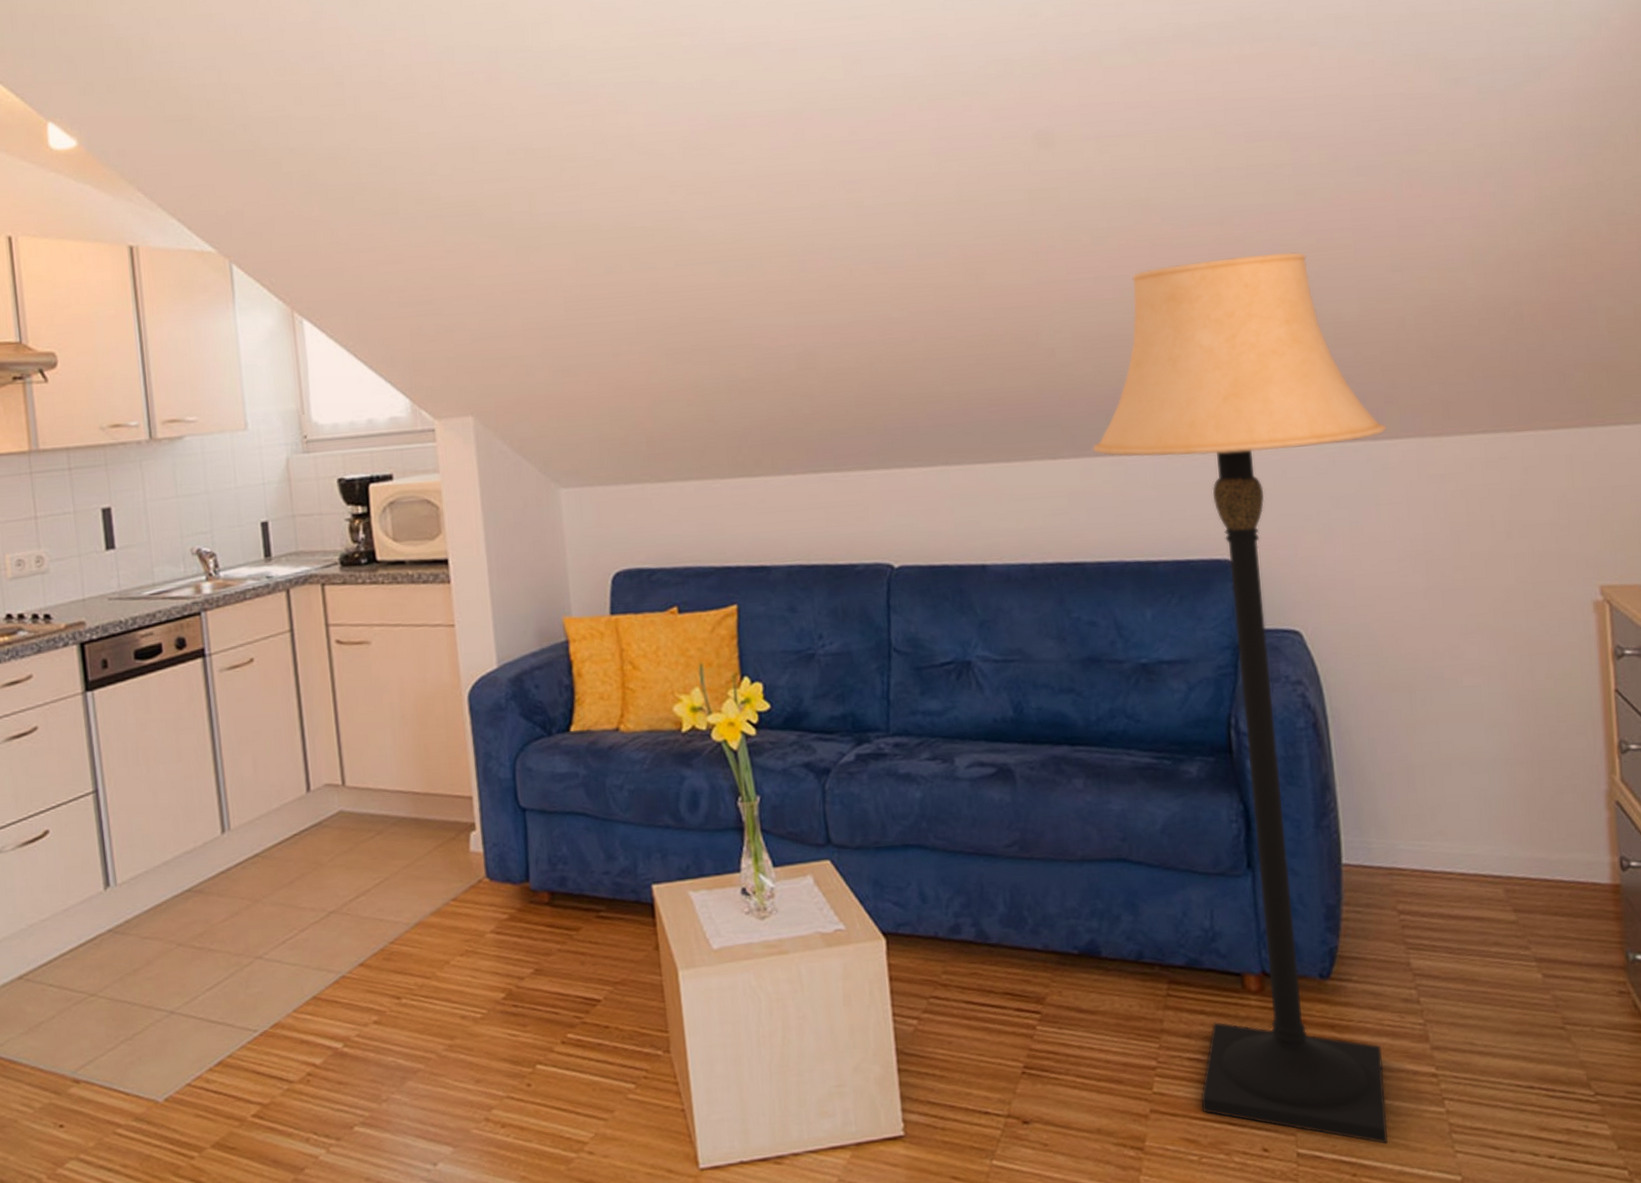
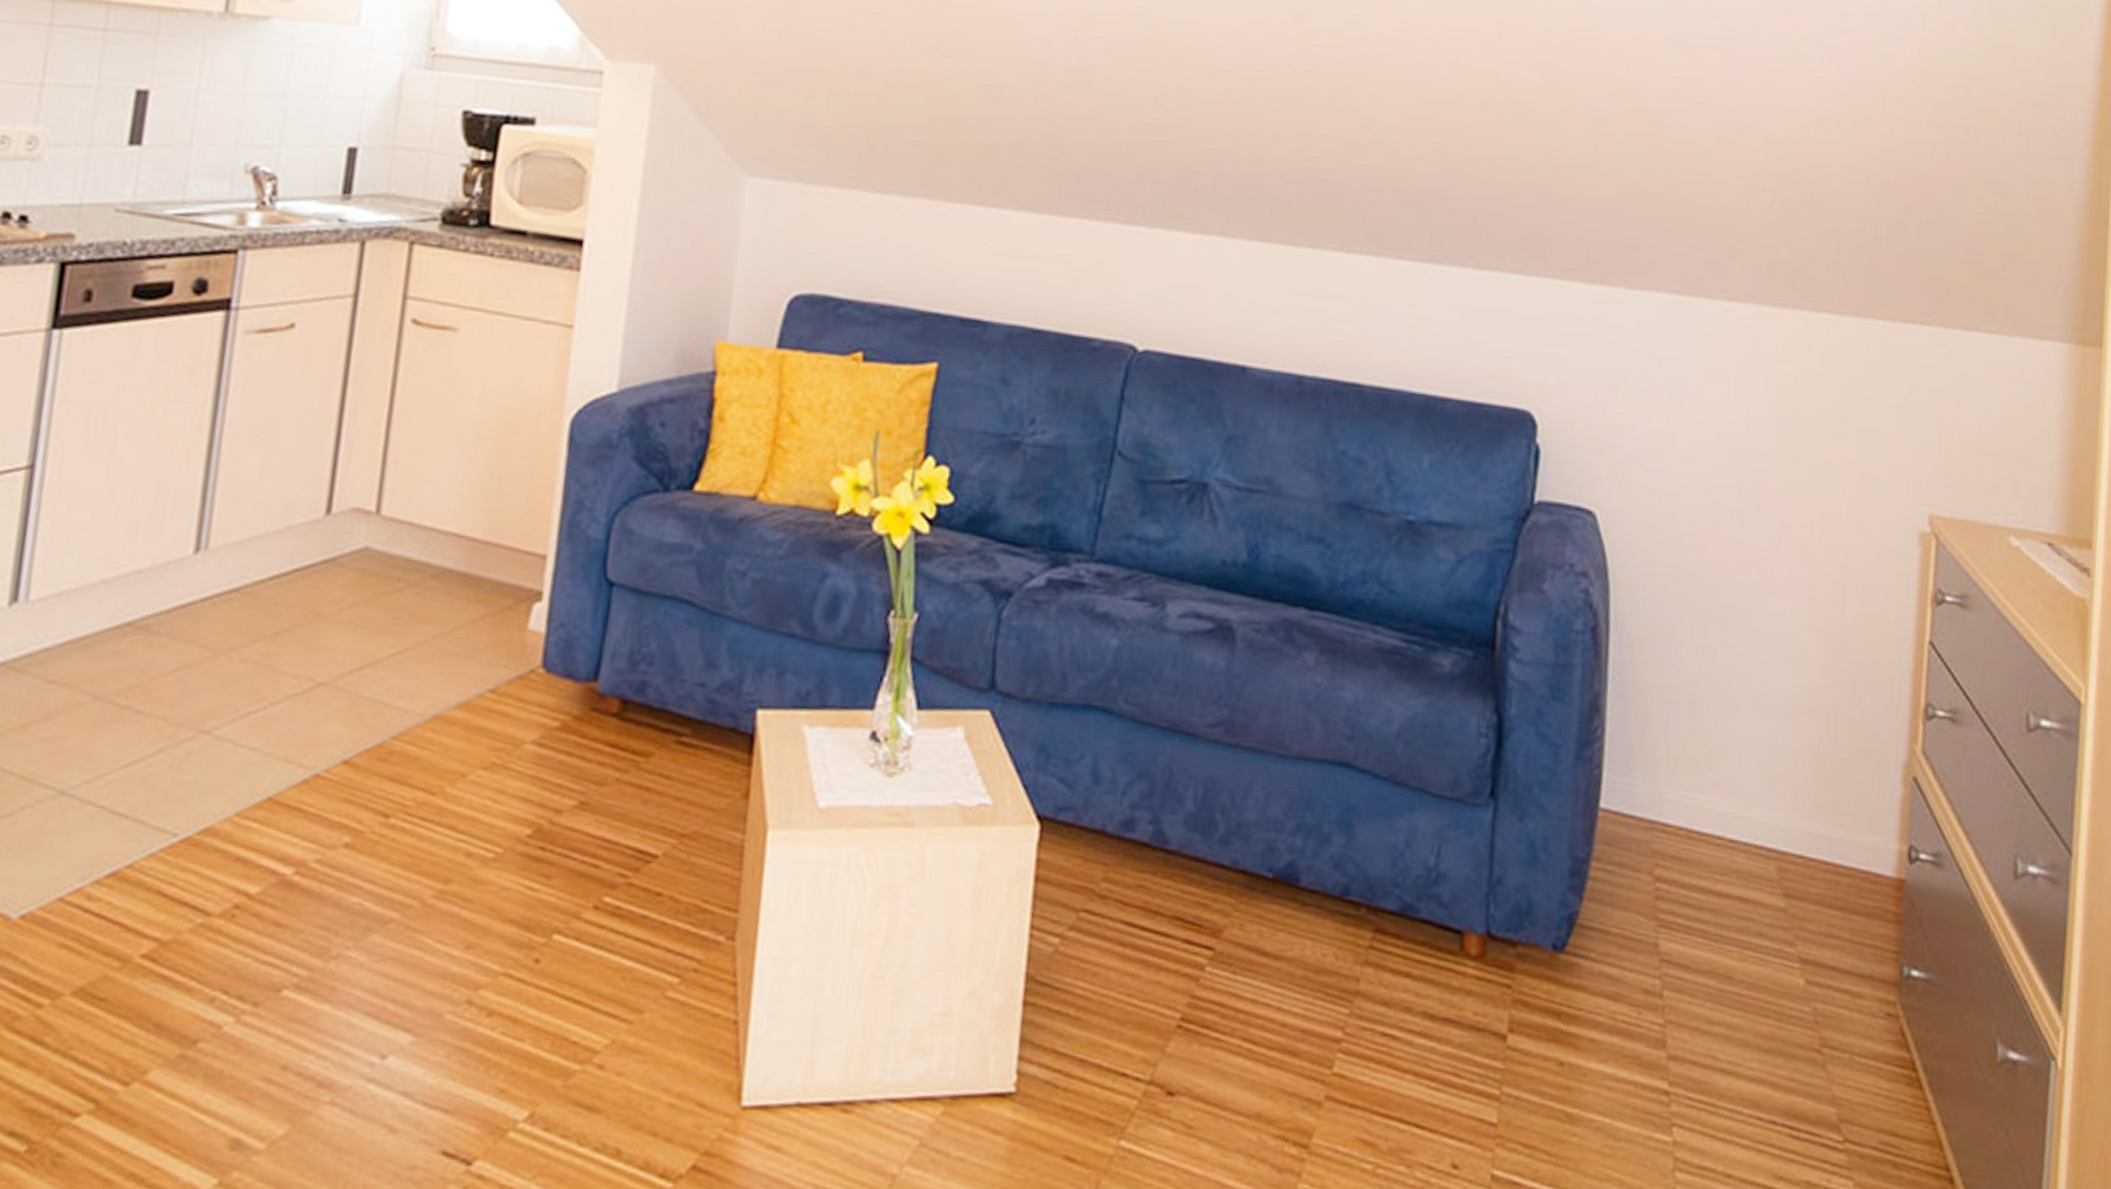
lamp: present [1092,251,1388,1144] -> none [1387,49,1726,1175]

